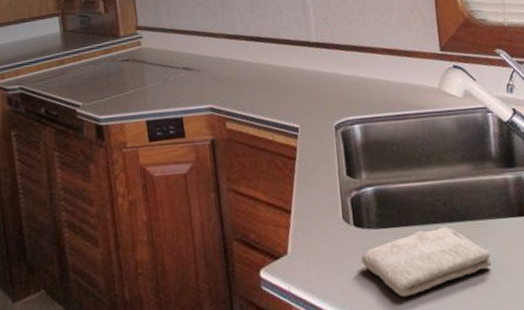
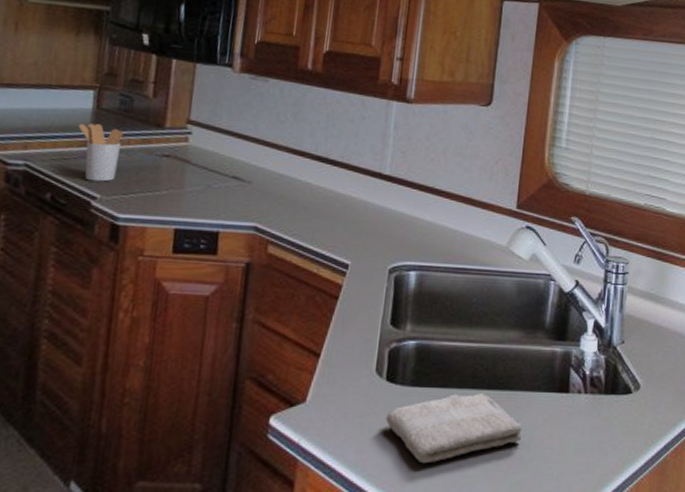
utensil holder: none [52,44,90,93] -> present [78,123,124,182]

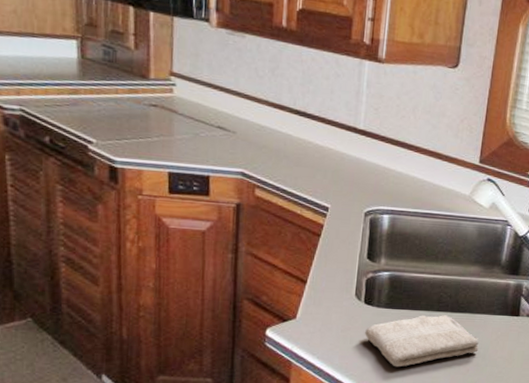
utensil holder: present [78,123,124,182] -> none [66,72,111,128]

